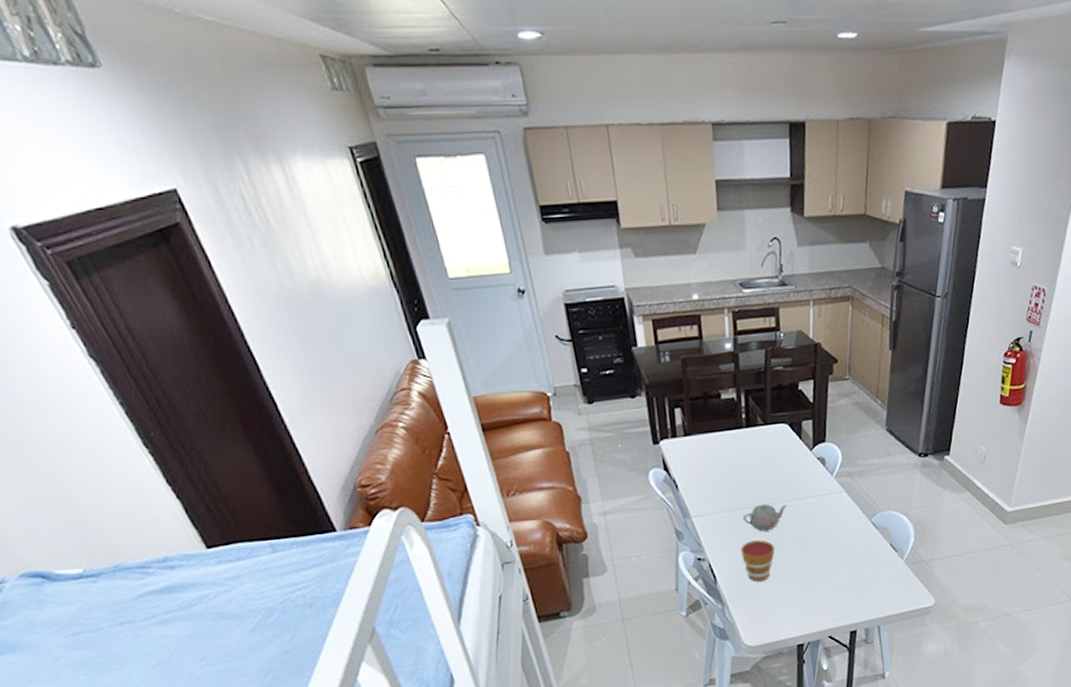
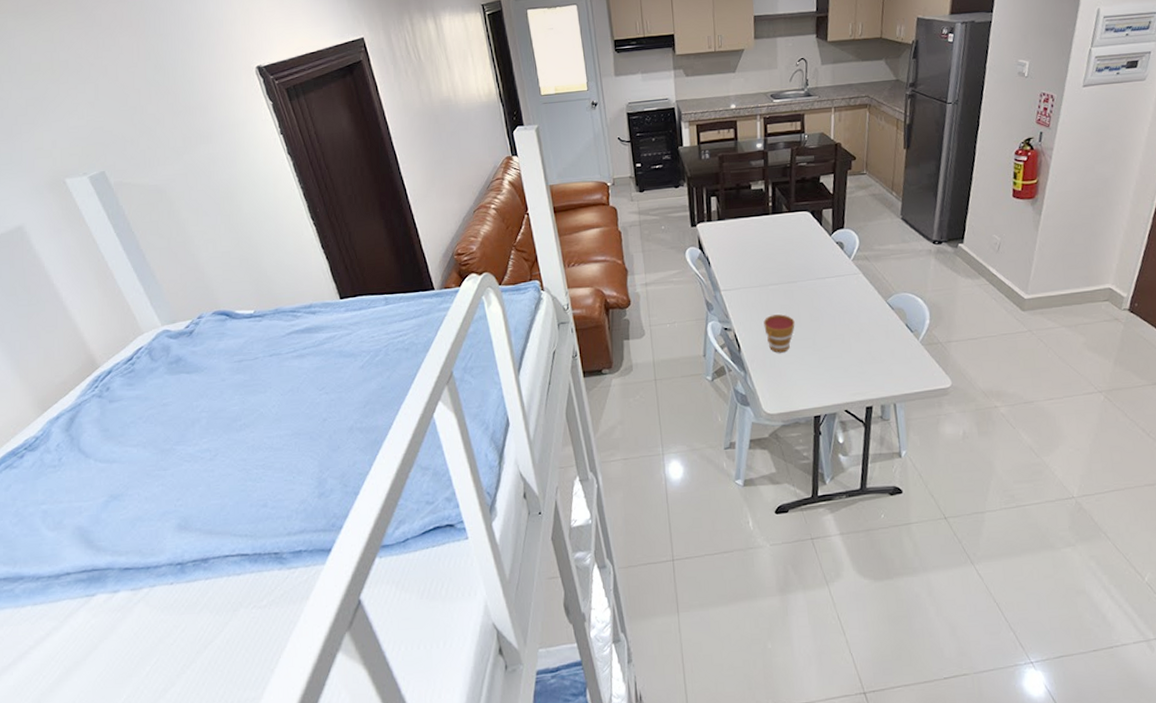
teapot: present [743,503,788,531] -> none [767,281,808,306]

